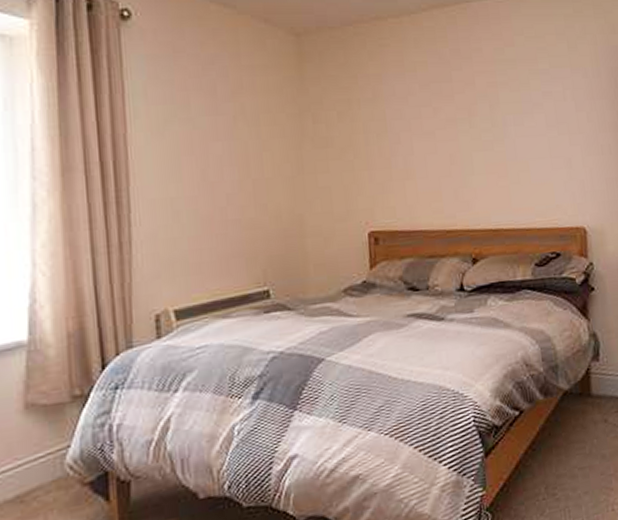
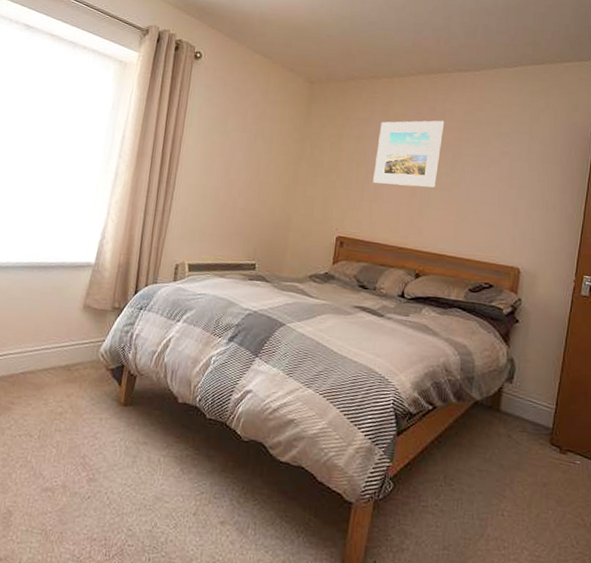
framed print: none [397,64,477,156] -> present [373,120,445,188]

